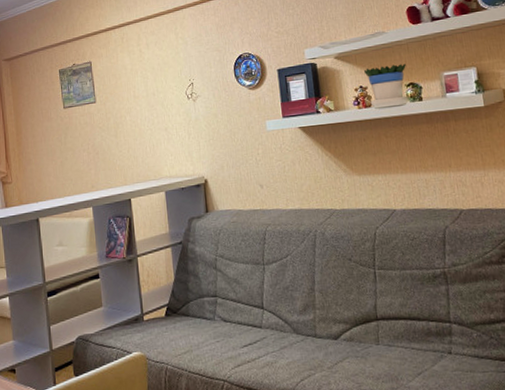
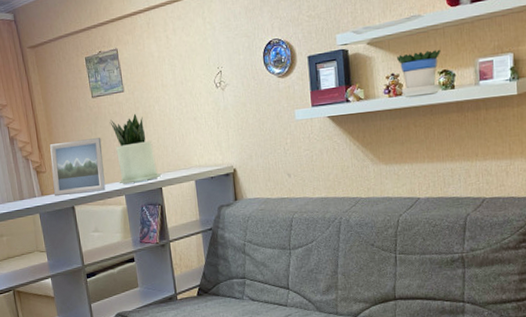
picture frame: none [17,148,73,209] -> present [50,138,106,197]
planter: none [80,124,131,196] -> present [110,113,162,184]

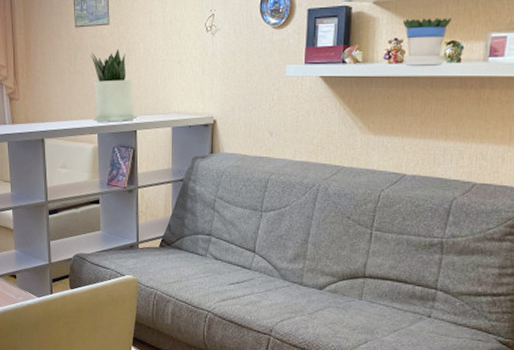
picture frame: present [50,138,106,197] -> none [24,70,80,127]

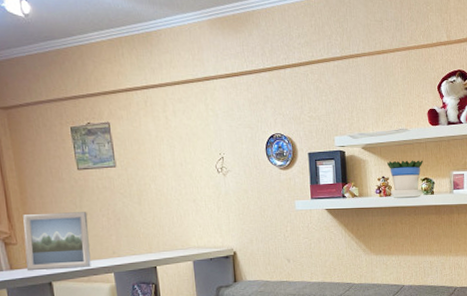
picture frame: none [24,70,80,127] -> present [23,212,91,271]
planter: present [91,49,138,122] -> none [98,190,157,261]

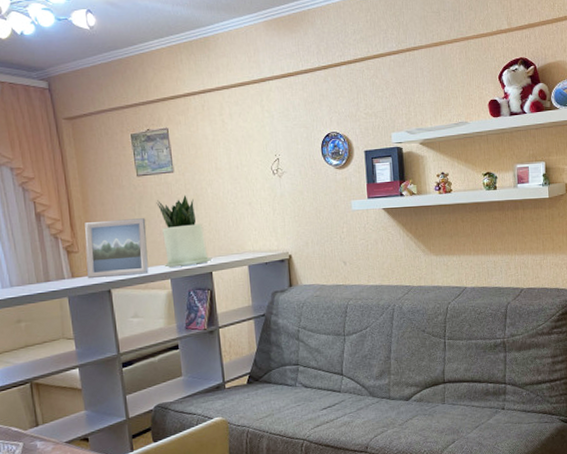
planter: none [98,190,157,261] -> present [156,195,213,268]
flowerpot: present [387,160,423,199] -> none [447,154,485,196]

